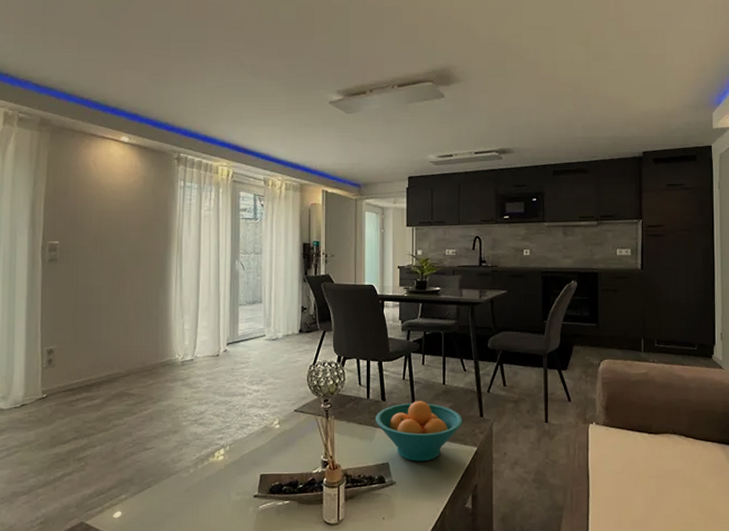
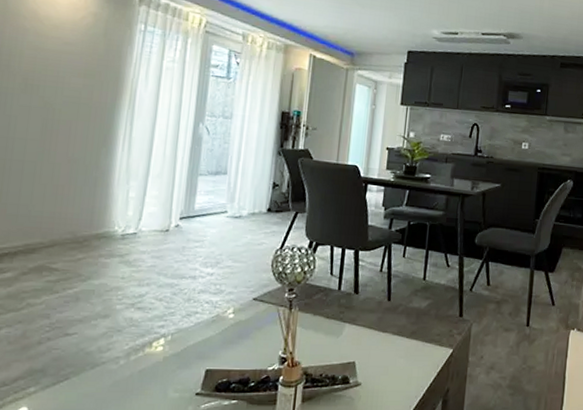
fruit bowl: present [375,401,463,462] -> none [344,296,441,362]

